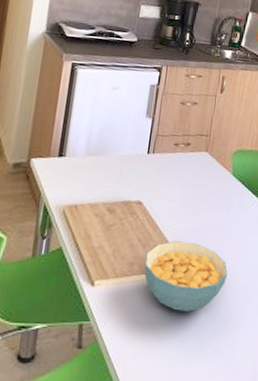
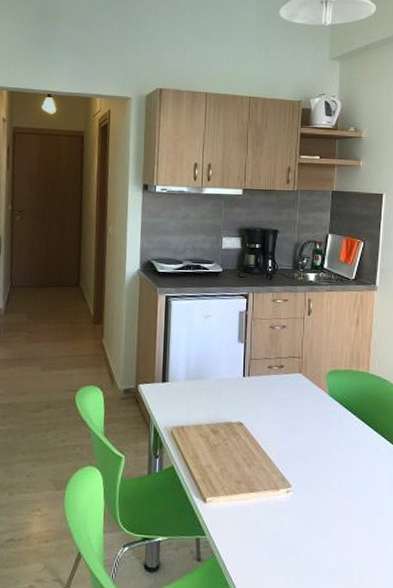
cereal bowl: present [144,241,228,311] -> none [251,460,335,530]

